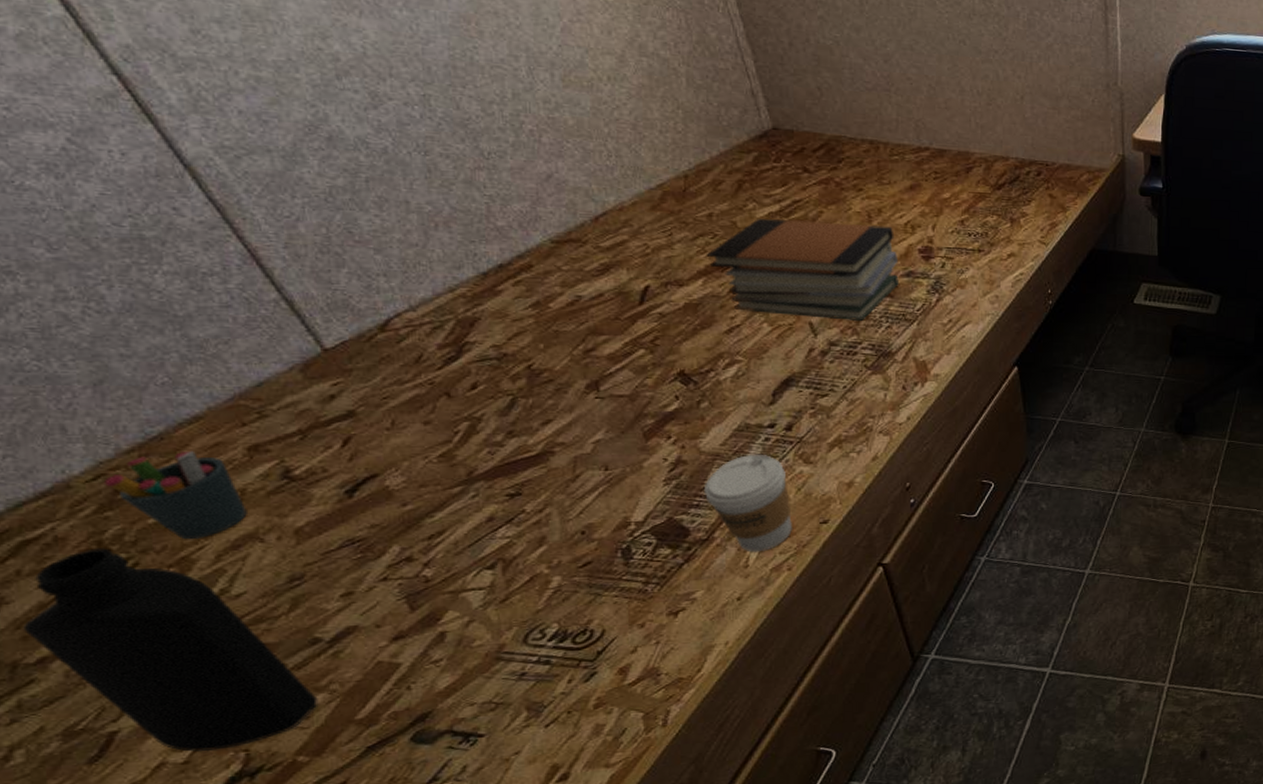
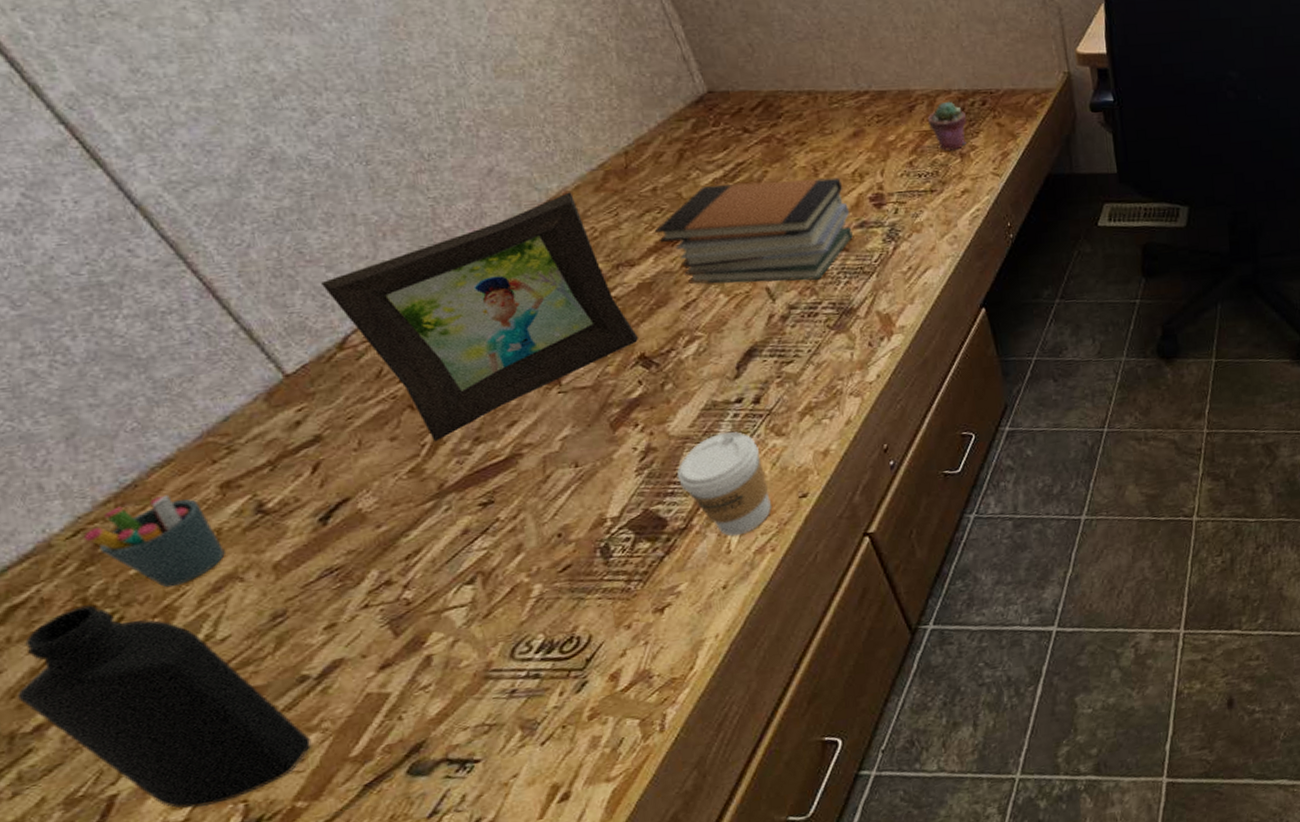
picture frame: none [368,207,679,431] -> present [321,192,638,442]
potted succulent: none [983,167,1021,216] -> present [927,101,967,152]

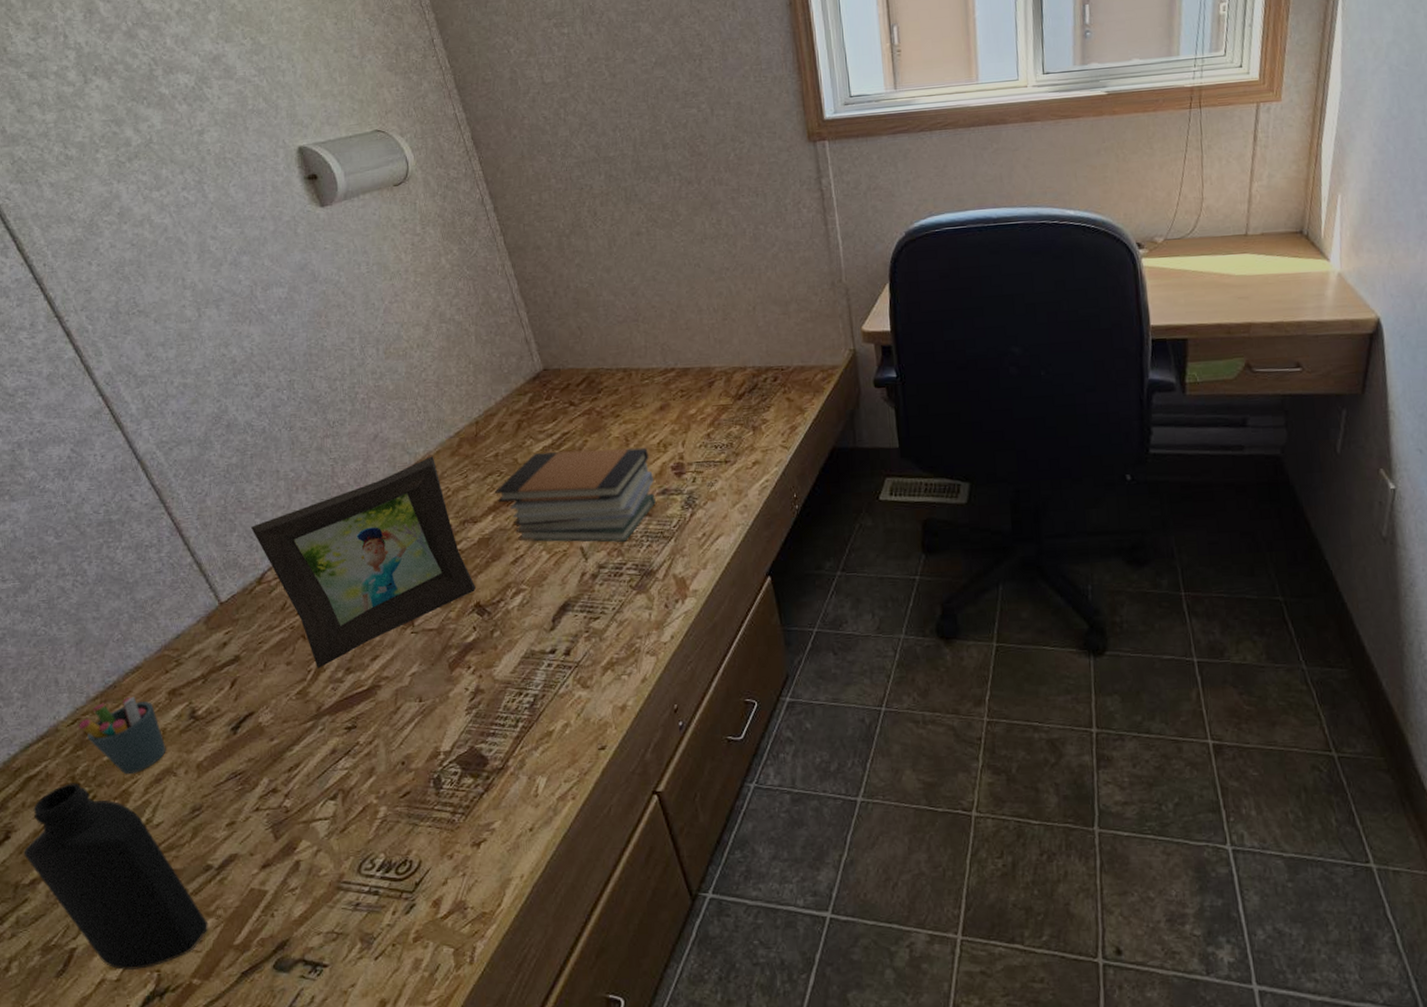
coffee cup: present [676,431,773,537] -> none [498,680,575,781]
potted succulent: present [927,101,967,152] -> none [724,377,760,425]

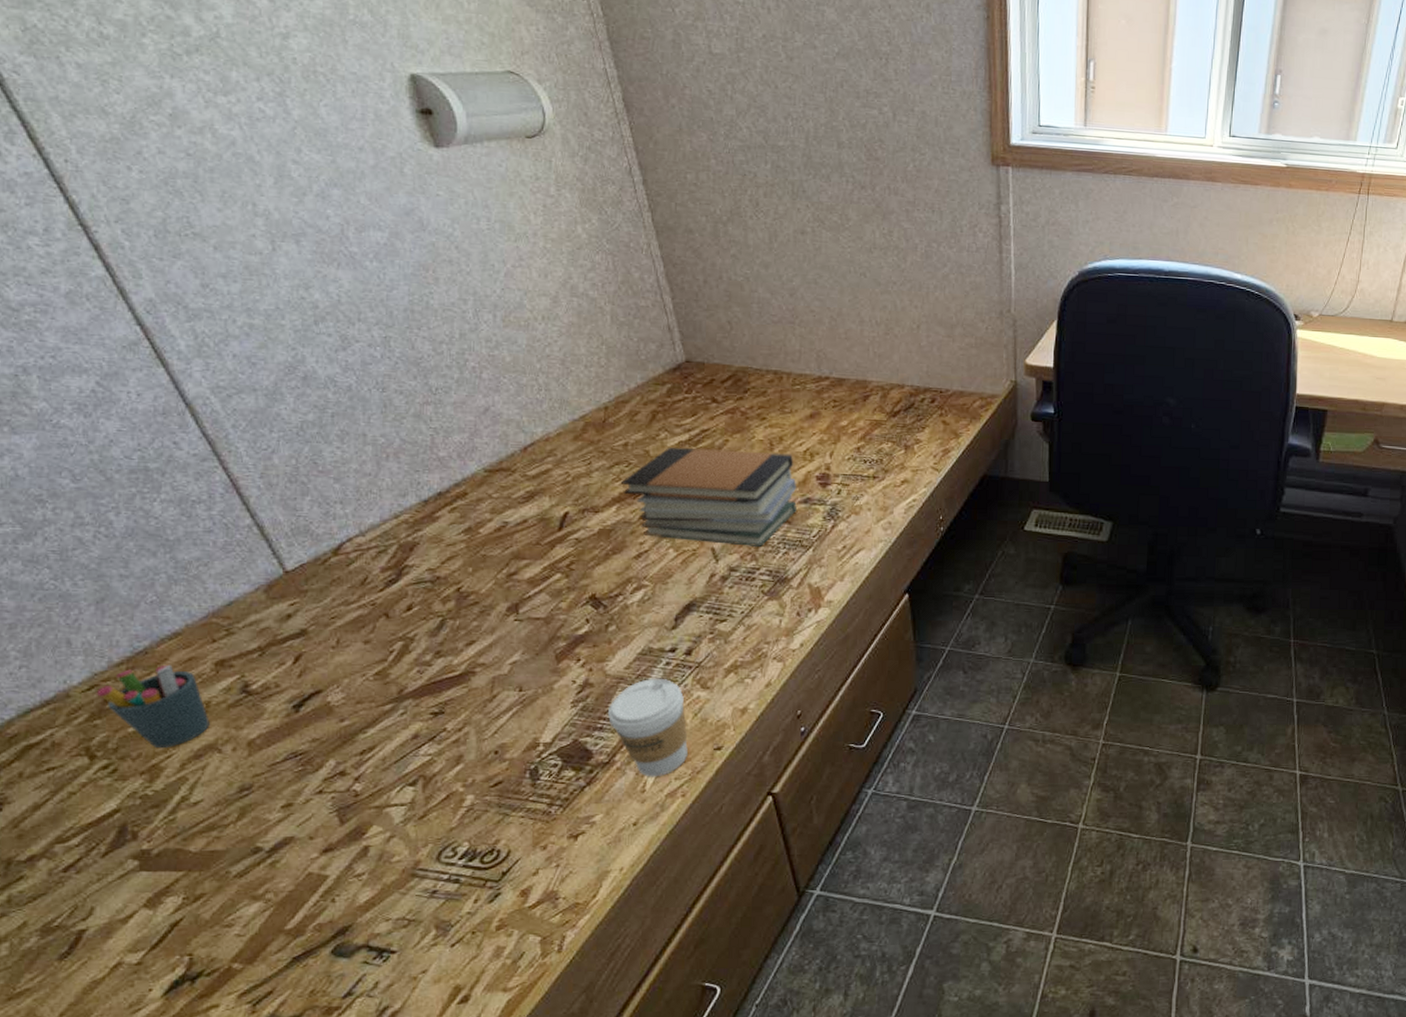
bottle: present [24,782,209,971] -> none [19,754,255,954]
picture frame: present [251,456,476,669] -> none [328,437,592,650]
coffee cup: none [498,680,575,781] -> present [607,678,689,777]

